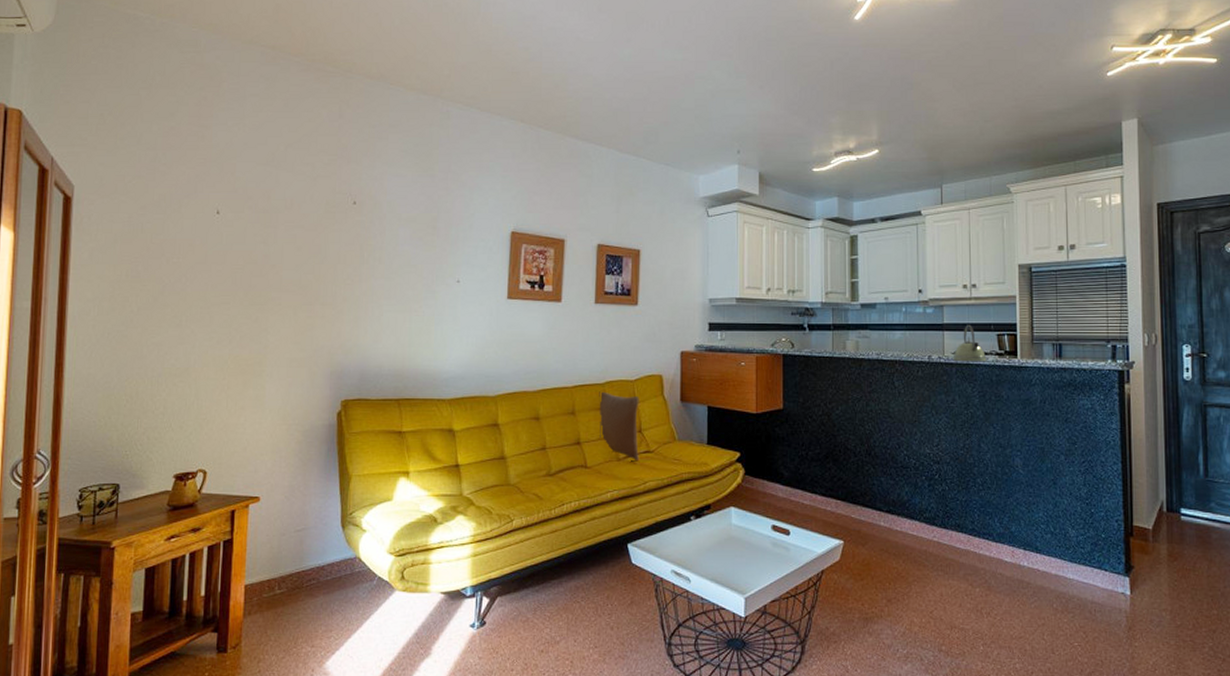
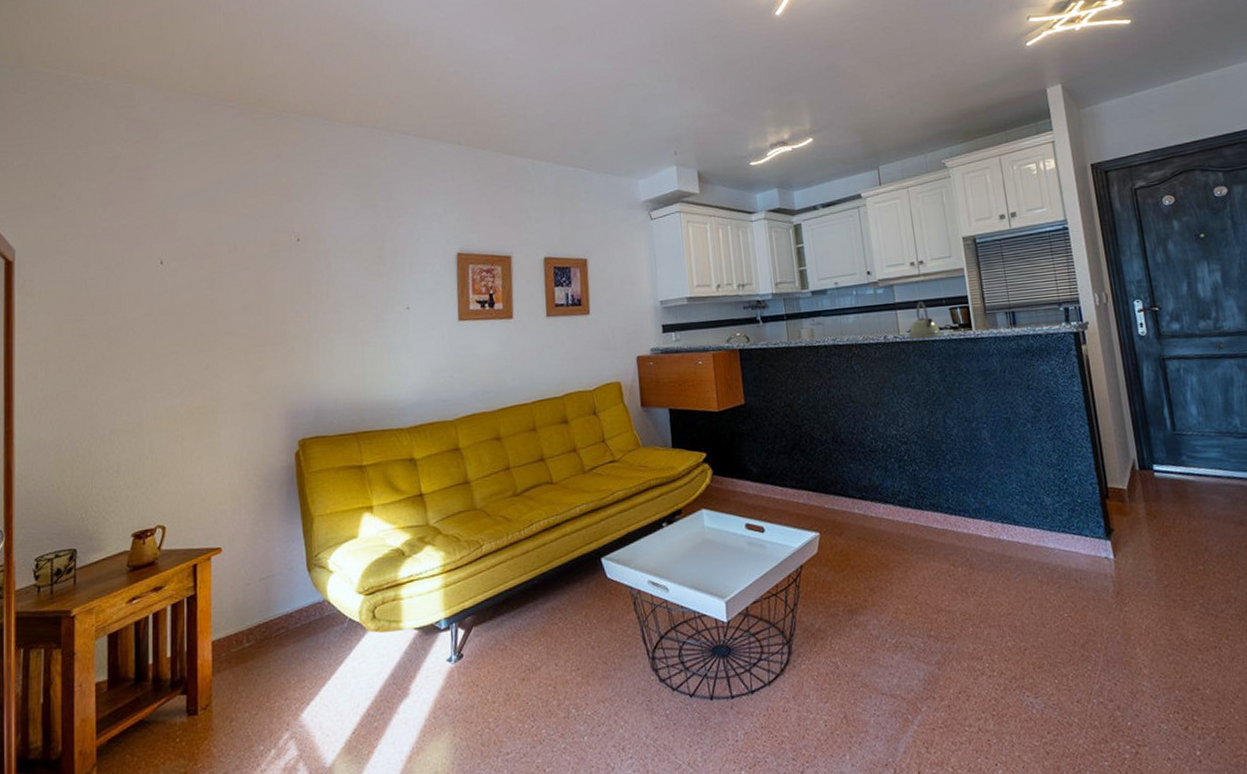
pillow: present [599,391,639,460] -> none [558,404,605,472]

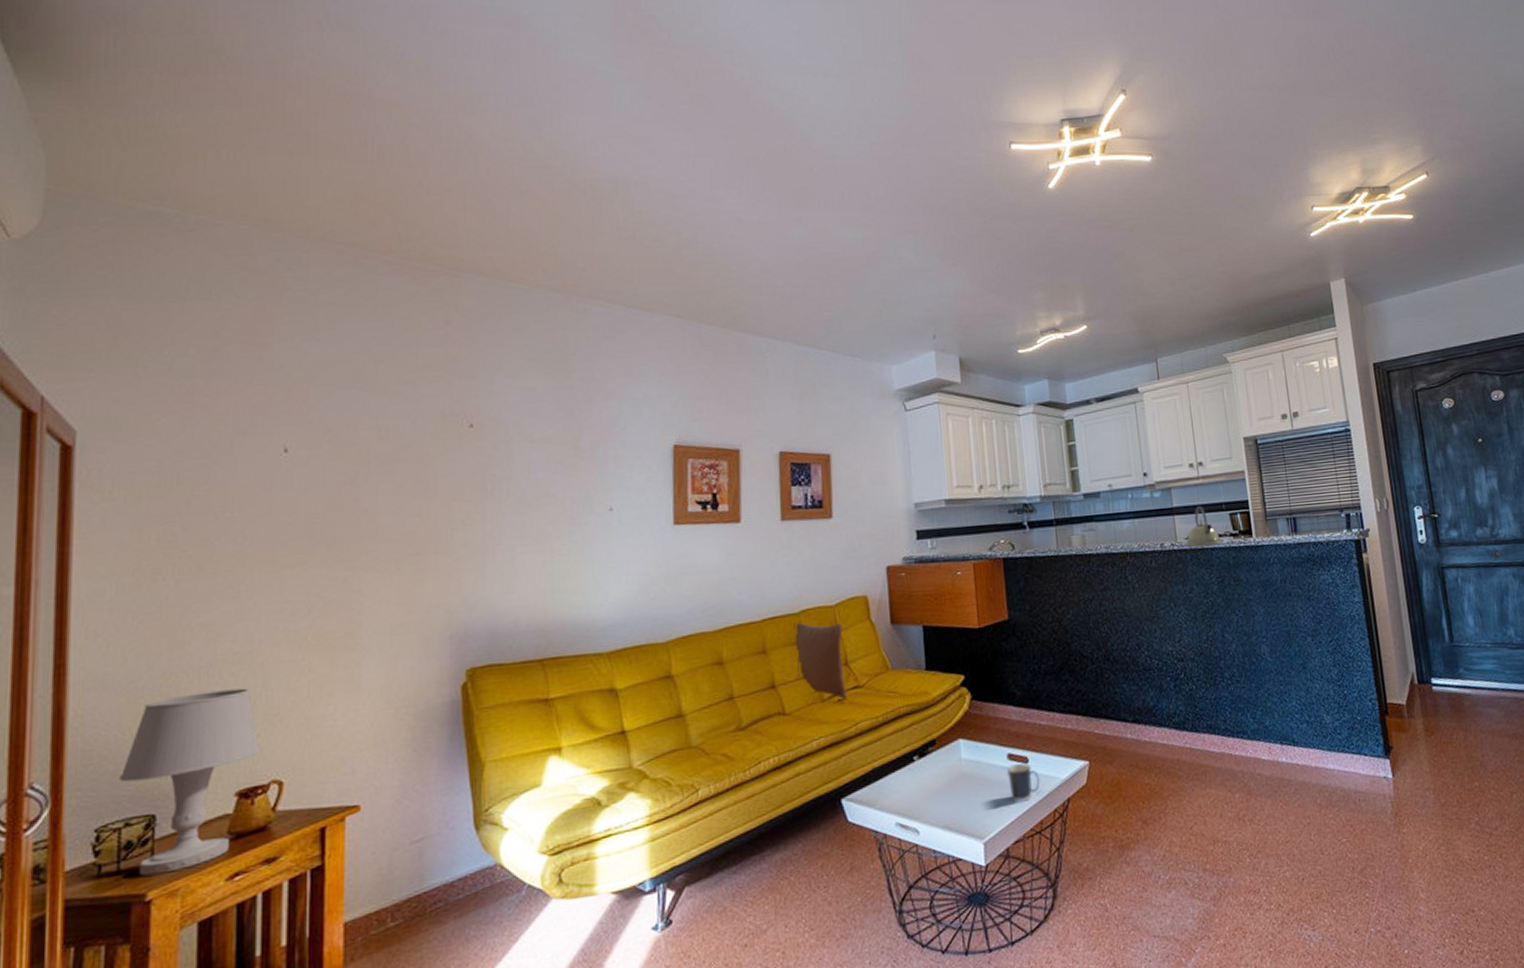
table lamp: none [51,451,149,597] -> present [119,688,261,876]
pillow: none [558,404,605,472] -> present [793,622,847,699]
mug: none [745,533,775,567] -> present [1007,763,1040,802]

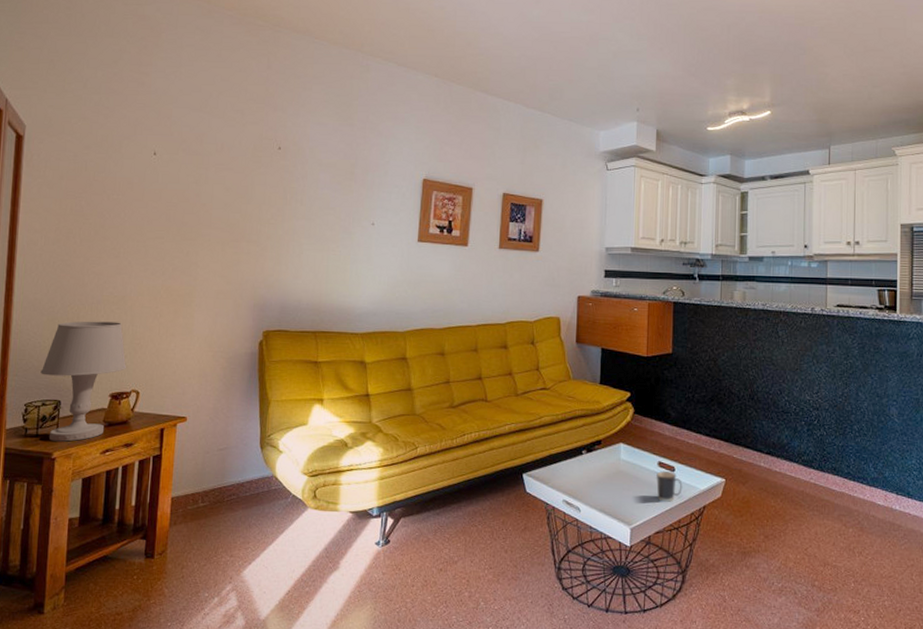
pillow: present [793,622,847,699] -> none [500,331,538,396]
kettle: present [1186,506,1222,548] -> none [834,280,867,316]

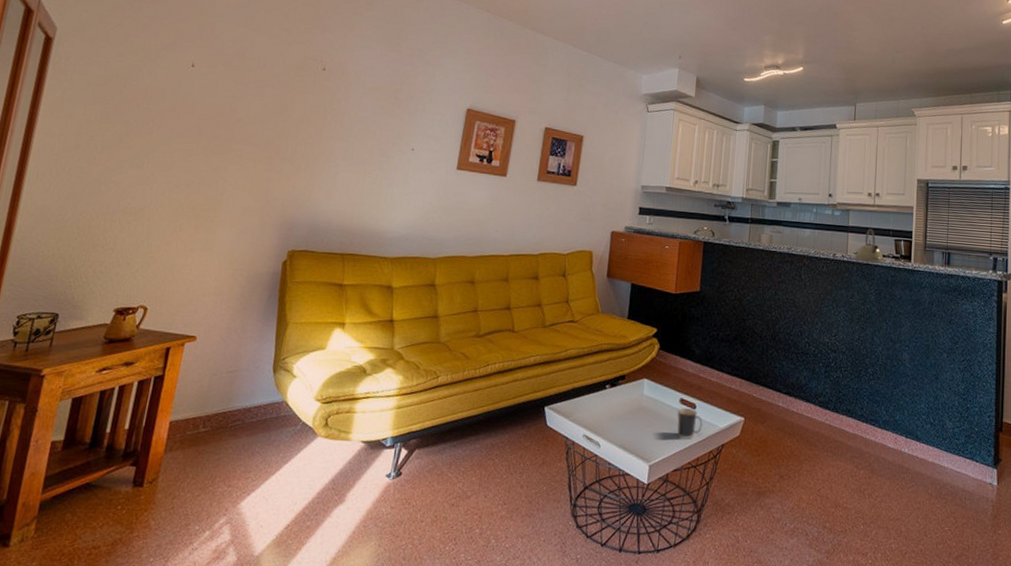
table lamp: present [40,321,127,442] -> none [39,231,137,358]
kettle: none [834,280,867,316] -> present [854,229,885,264]

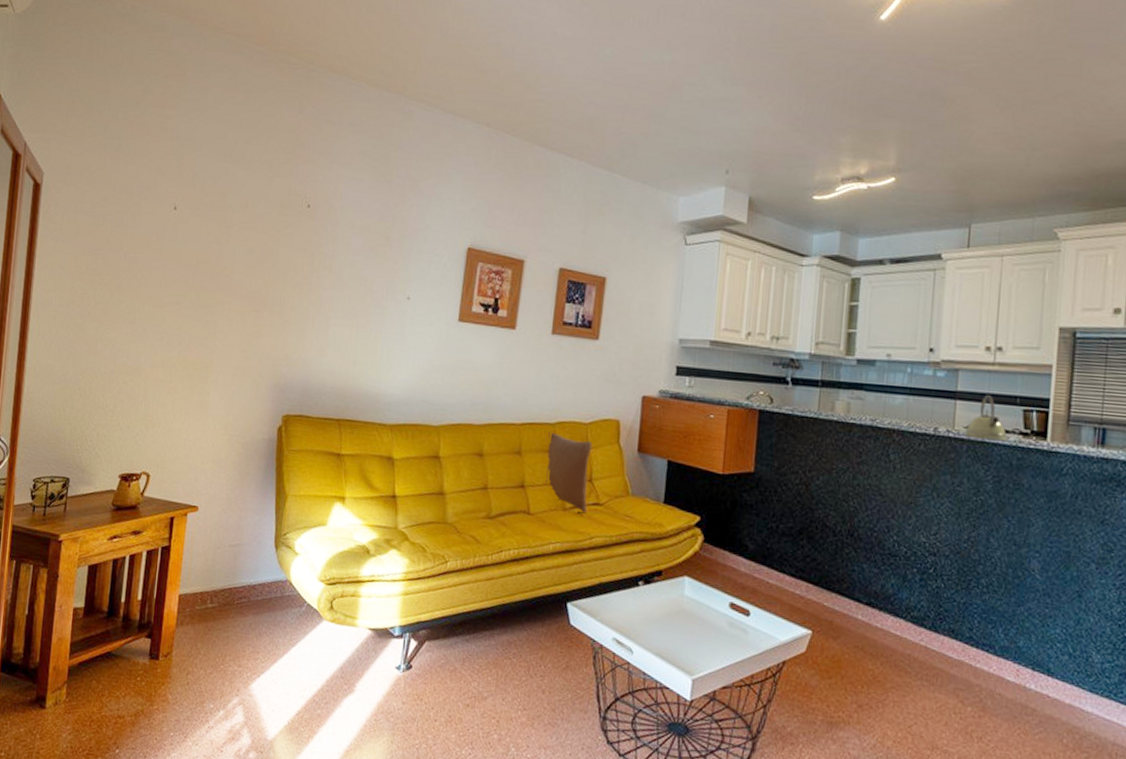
pillow: none [529,262,569,329] -> present [546,432,592,512]
mug: present [677,408,703,439] -> none [726,614,759,652]

